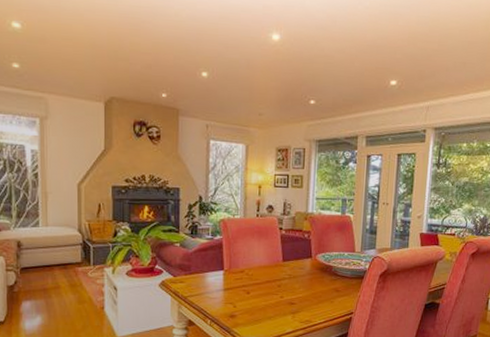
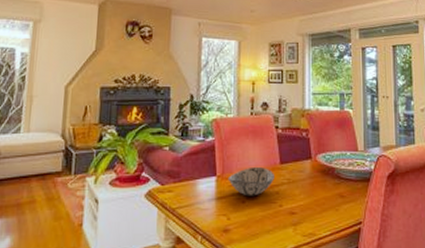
decorative bowl: none [234,263,277,289] -> present [227,166,274,196]

